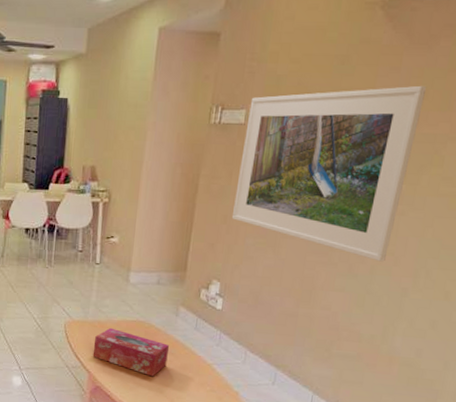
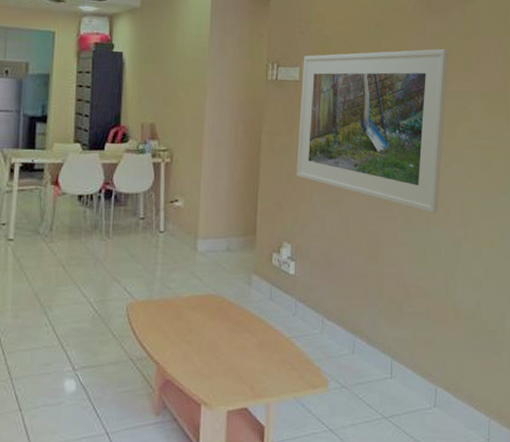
tissue box: present [92,327,169,377] -> none [160,306,244,361]

